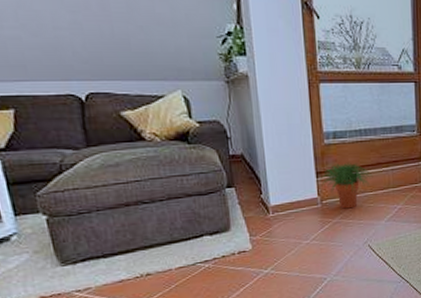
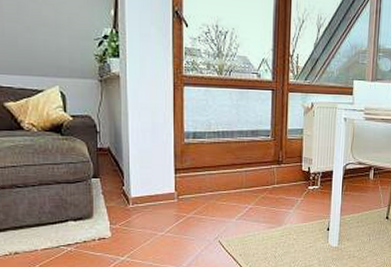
potted plant: present [319,162,373,209] -> none [178,161,227,205]

